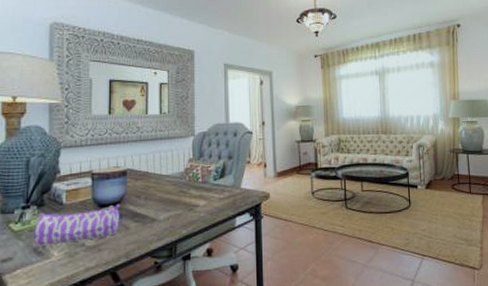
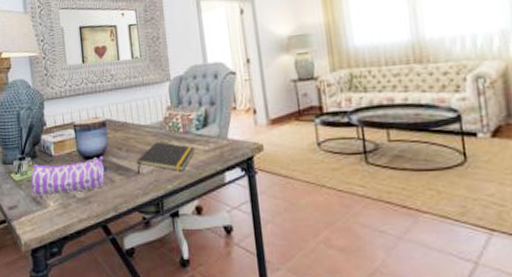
notepad: none [154,191,211,221] -> present [136,142,195,174]

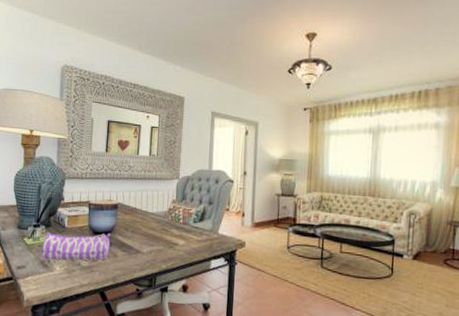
notepad: present [136,142,195,174] -> none [138,228,190,255]

